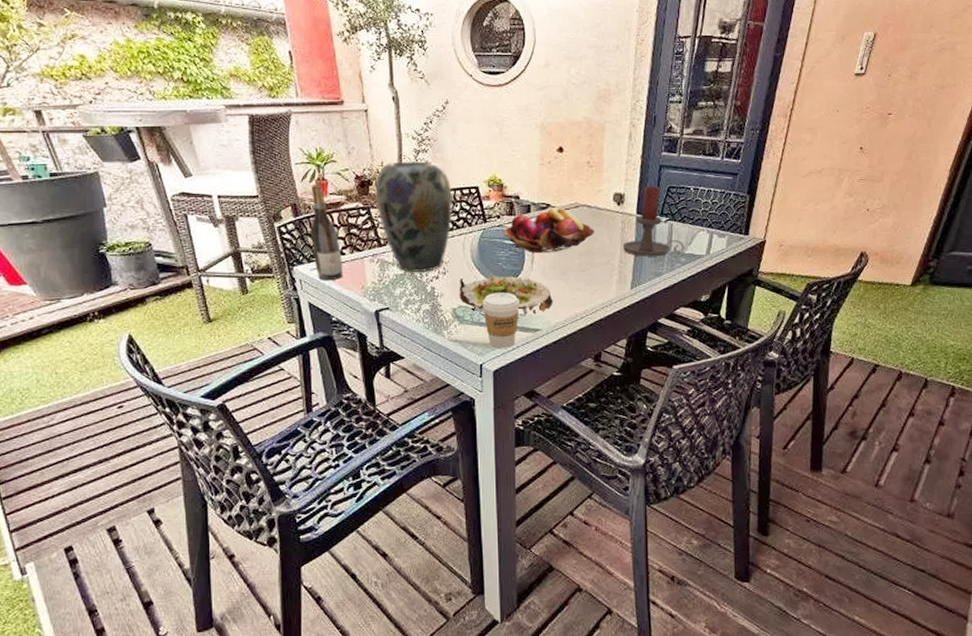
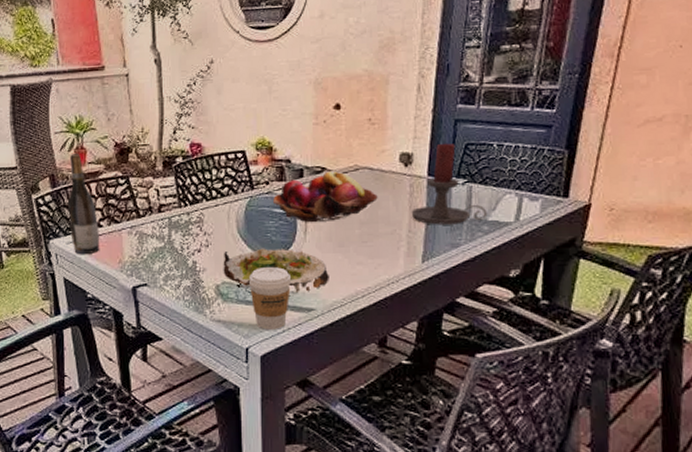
vase: present [375,161,453,272] -> none [135,125,218,245]

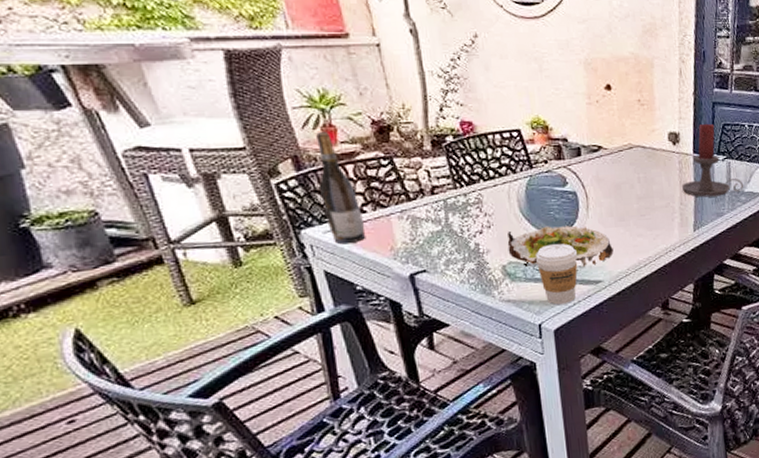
fruit basket: present [273,171,378,222] -> none [553,149,652,199]

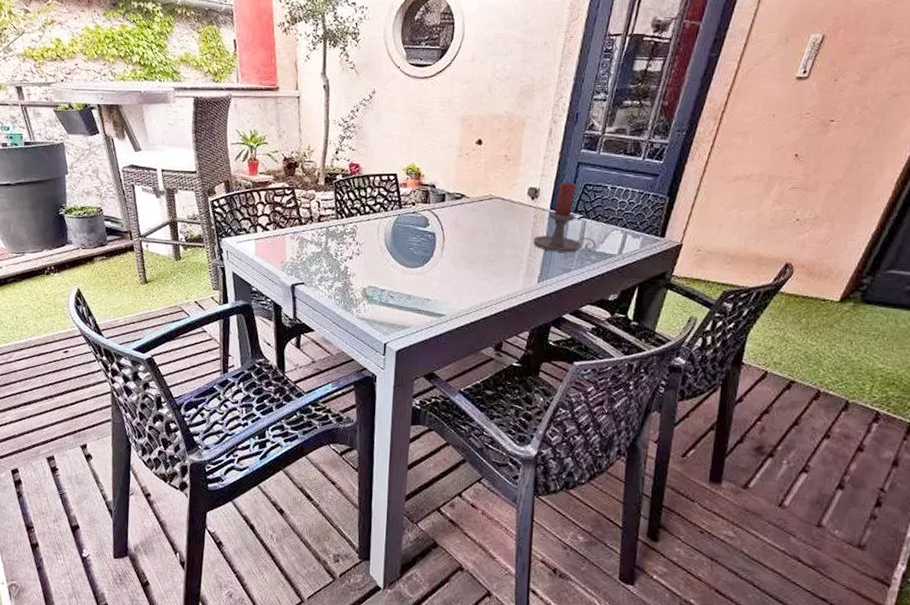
wine bottle: present [316,131,366,244] -> none [239,163,266,254]
salad plate: present [507,225,614,267] -> none [370,260,459,300]
coffee cup: present [535,243,578,305] -> none [390,275,428,330]

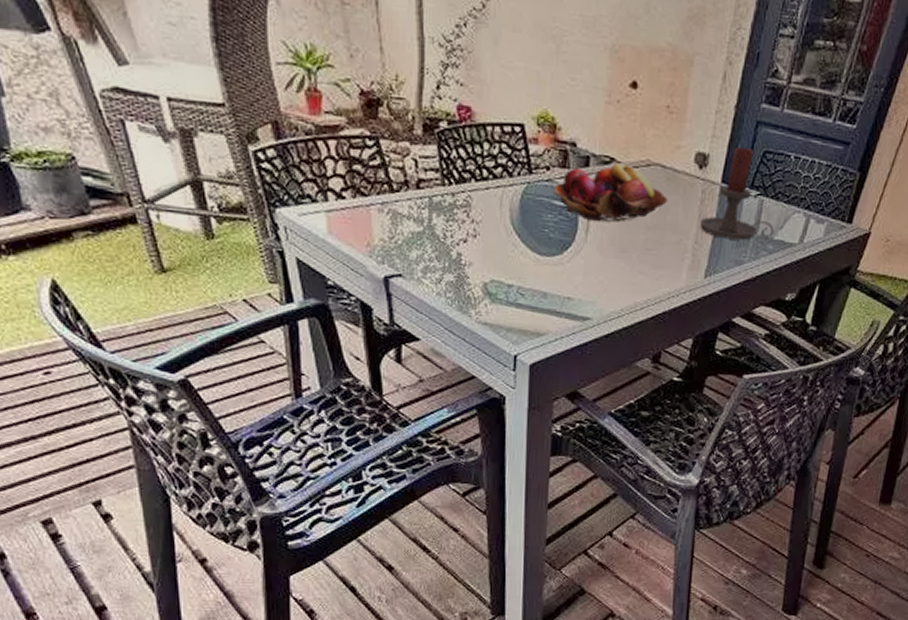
fruit basket: none [417,198,506,241] -> present [554,163,668,222]

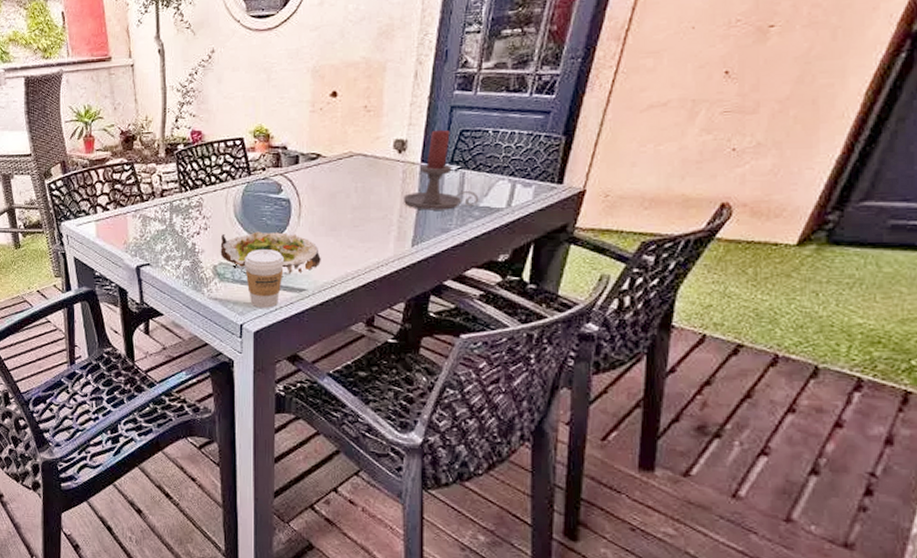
salad plate: none [492,245,609,299] -> present [220,231,321,273]
coffee cup: none [520,266,568,338] -> present [244,248,285,308]
fruit basket: present [554,163,668,222] -> none [269,157,371,207]

